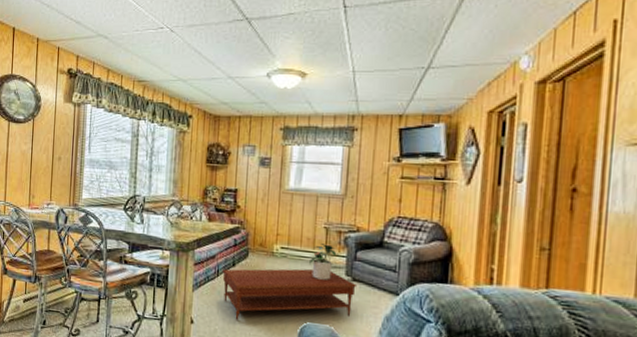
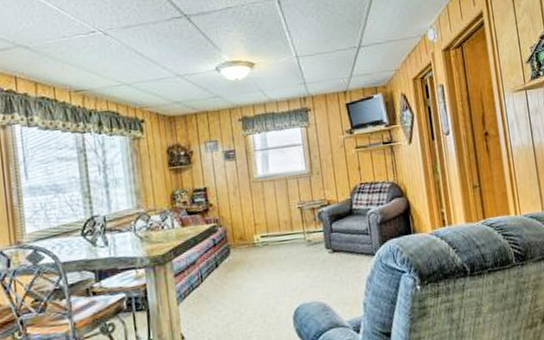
coffee table: present [223,268,356,321] -> none [206,247,338,323]
potted plant: present [309,244,340,280] -> none [290,223,317,259]

